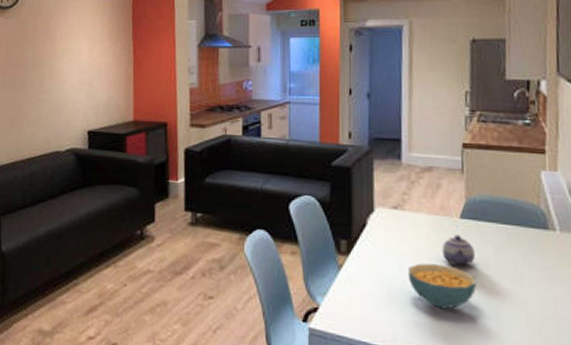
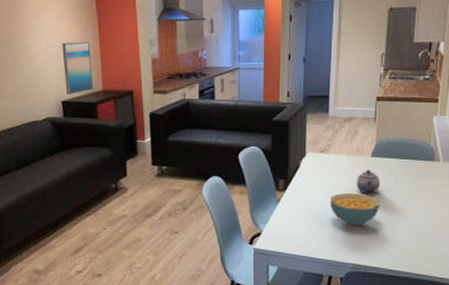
wall art: none [92,67,124,124] -> present [62,42,94,94]

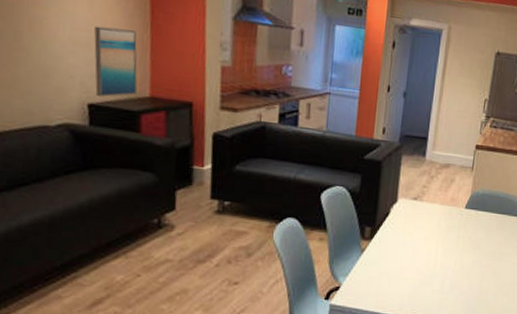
cereal bowl: present [329,192,379,226] -> none [418,245,469,282]
teapot: present [356,169,381,194] -> none [447,222,473,248]

